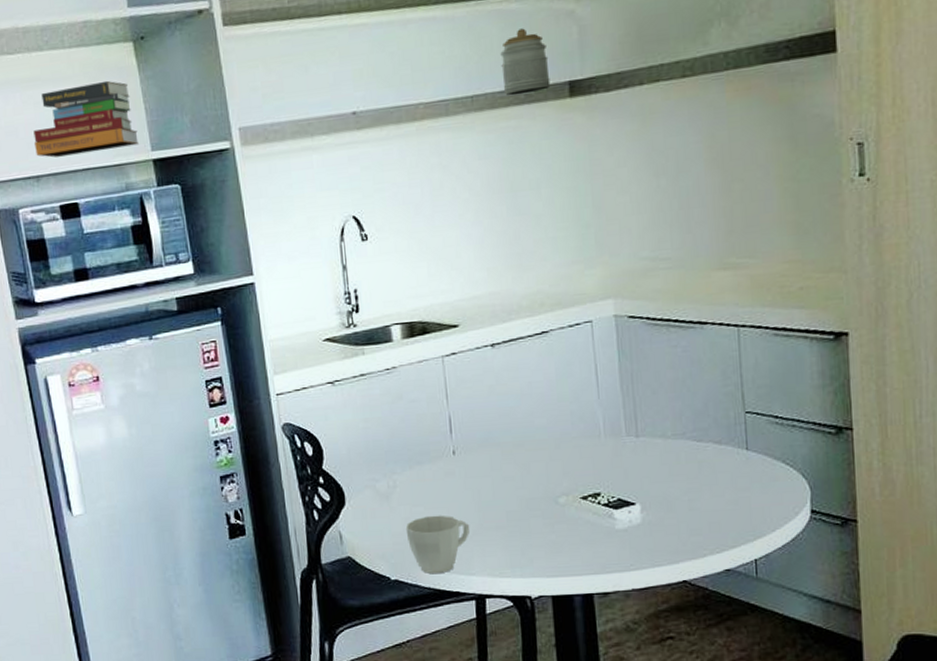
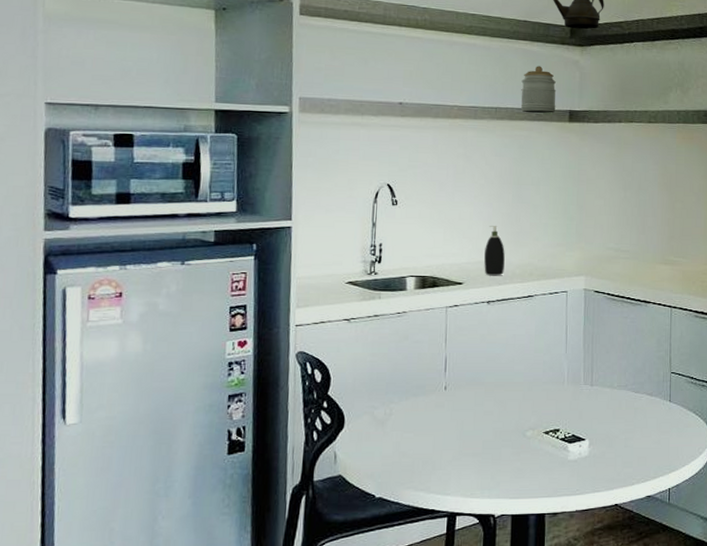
books: present [33,80,139,158] -> none [99,35,205,95]
cup: present [405,515,470,574] -> none [395,441,451,494]
soap dispenser: none [480,249,508,313] -> present [484,226,505,276]

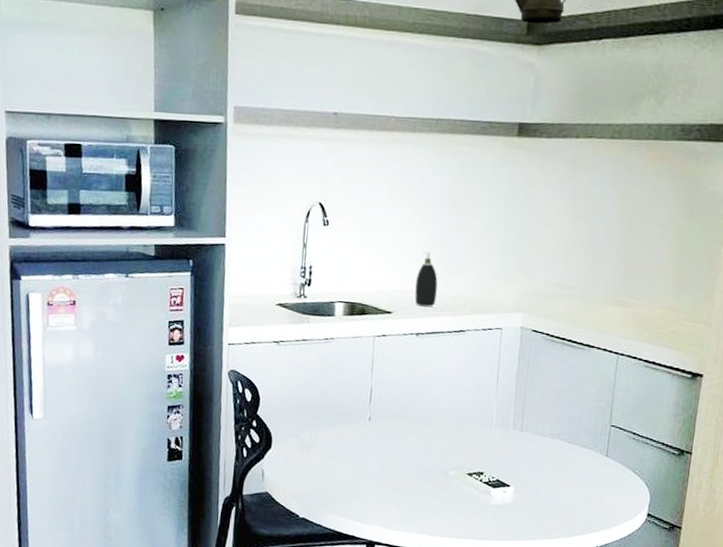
jar: present [520,66,557,114] -> none [464,69,506,127]

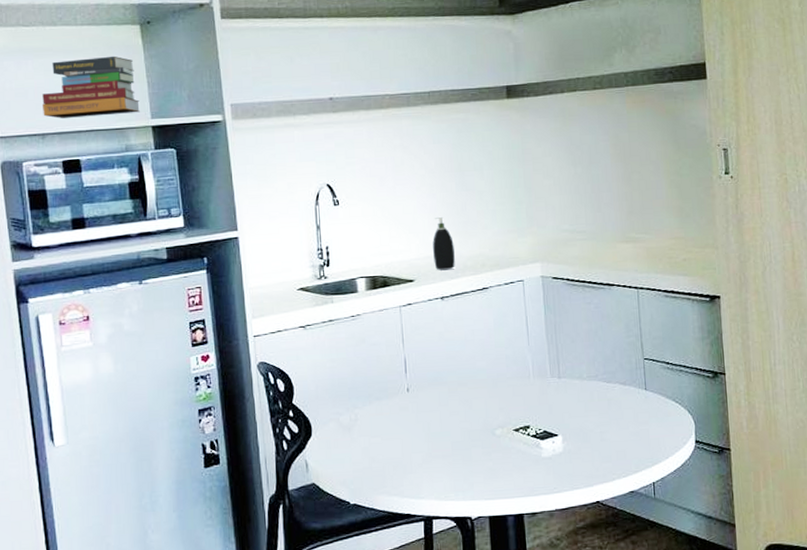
books: none [50,40,145,104] -> present [42,55,140,119]

